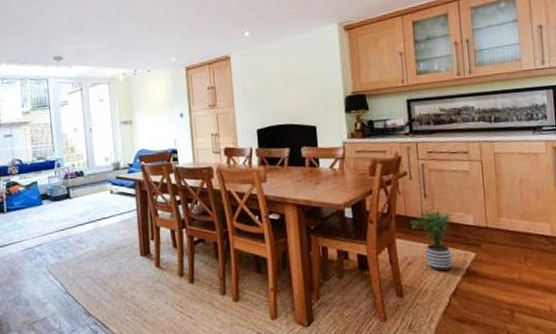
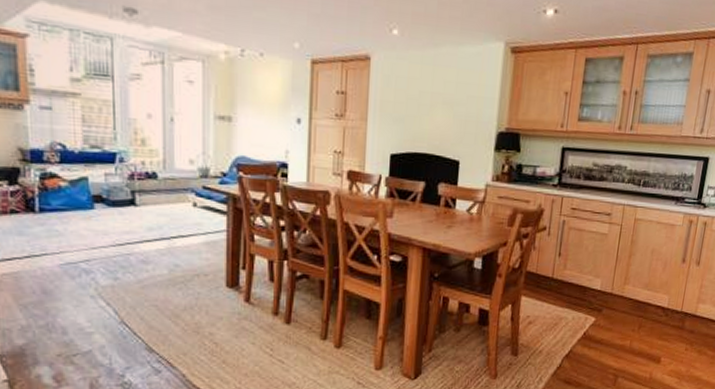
potted plant: present [411,208,454,271] -> none [539,269,583,333]

